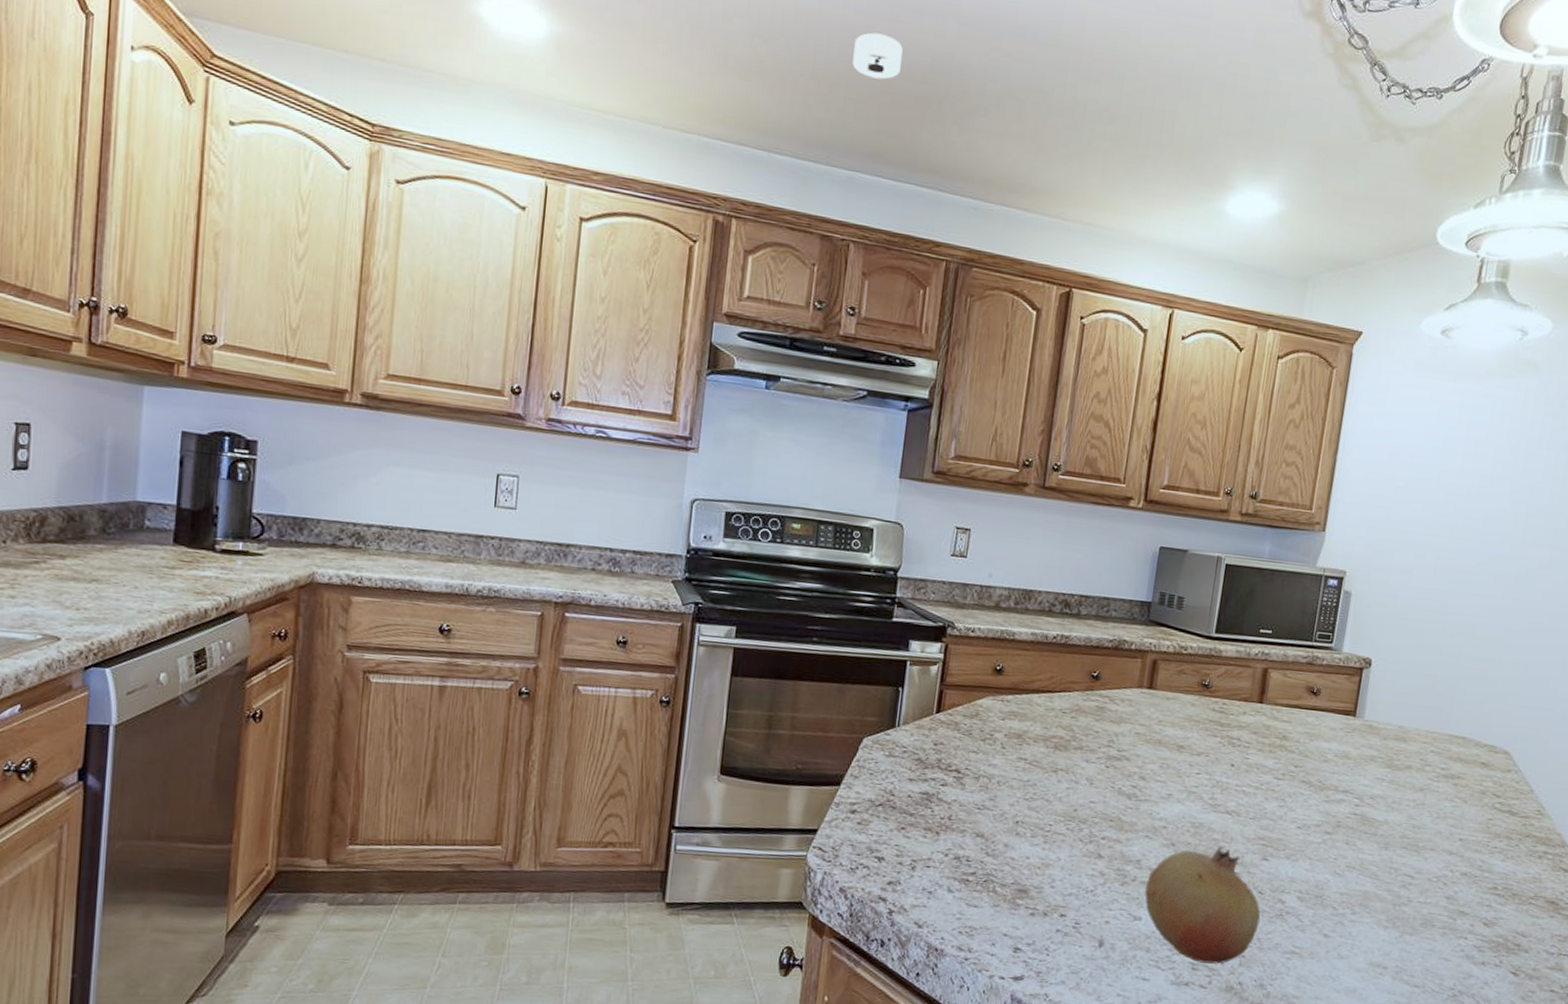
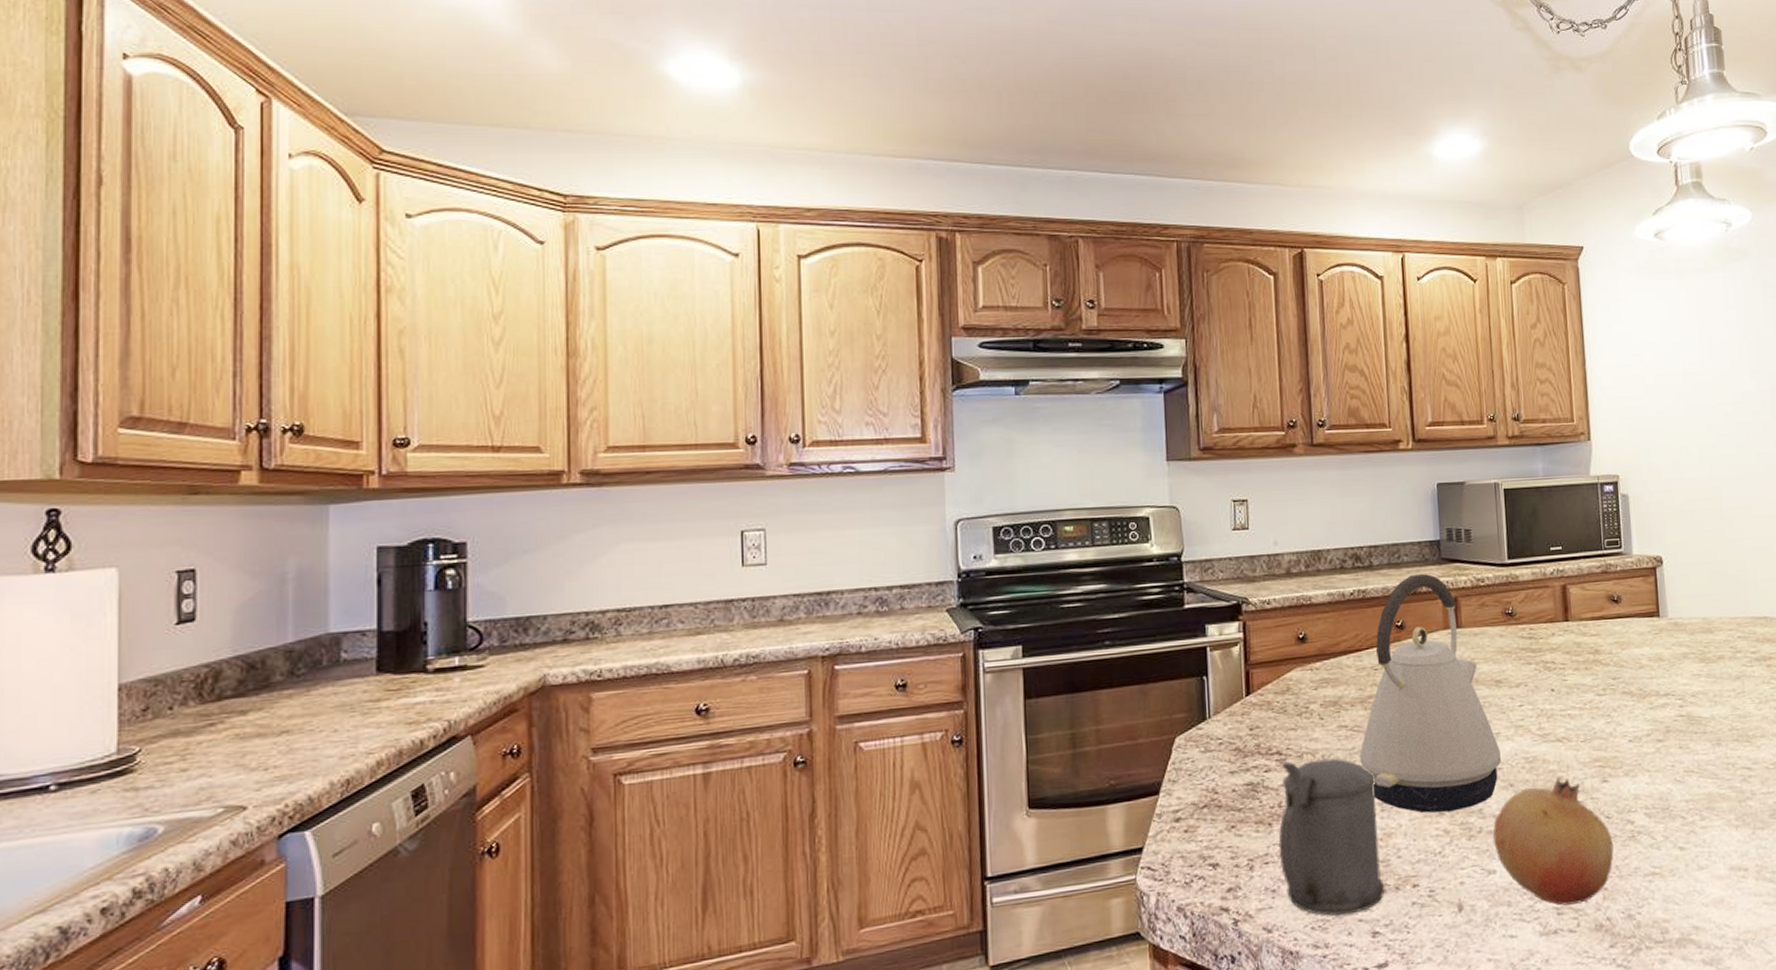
smoke detector: present [852,32,903,80] -> none [1052,39,1101,81]
beer stein: none [941,780,1045,928] -> present [1278,758,1385,916]
kettle: none [1032,630,1169,857] -> present [1359,573,1501,813]

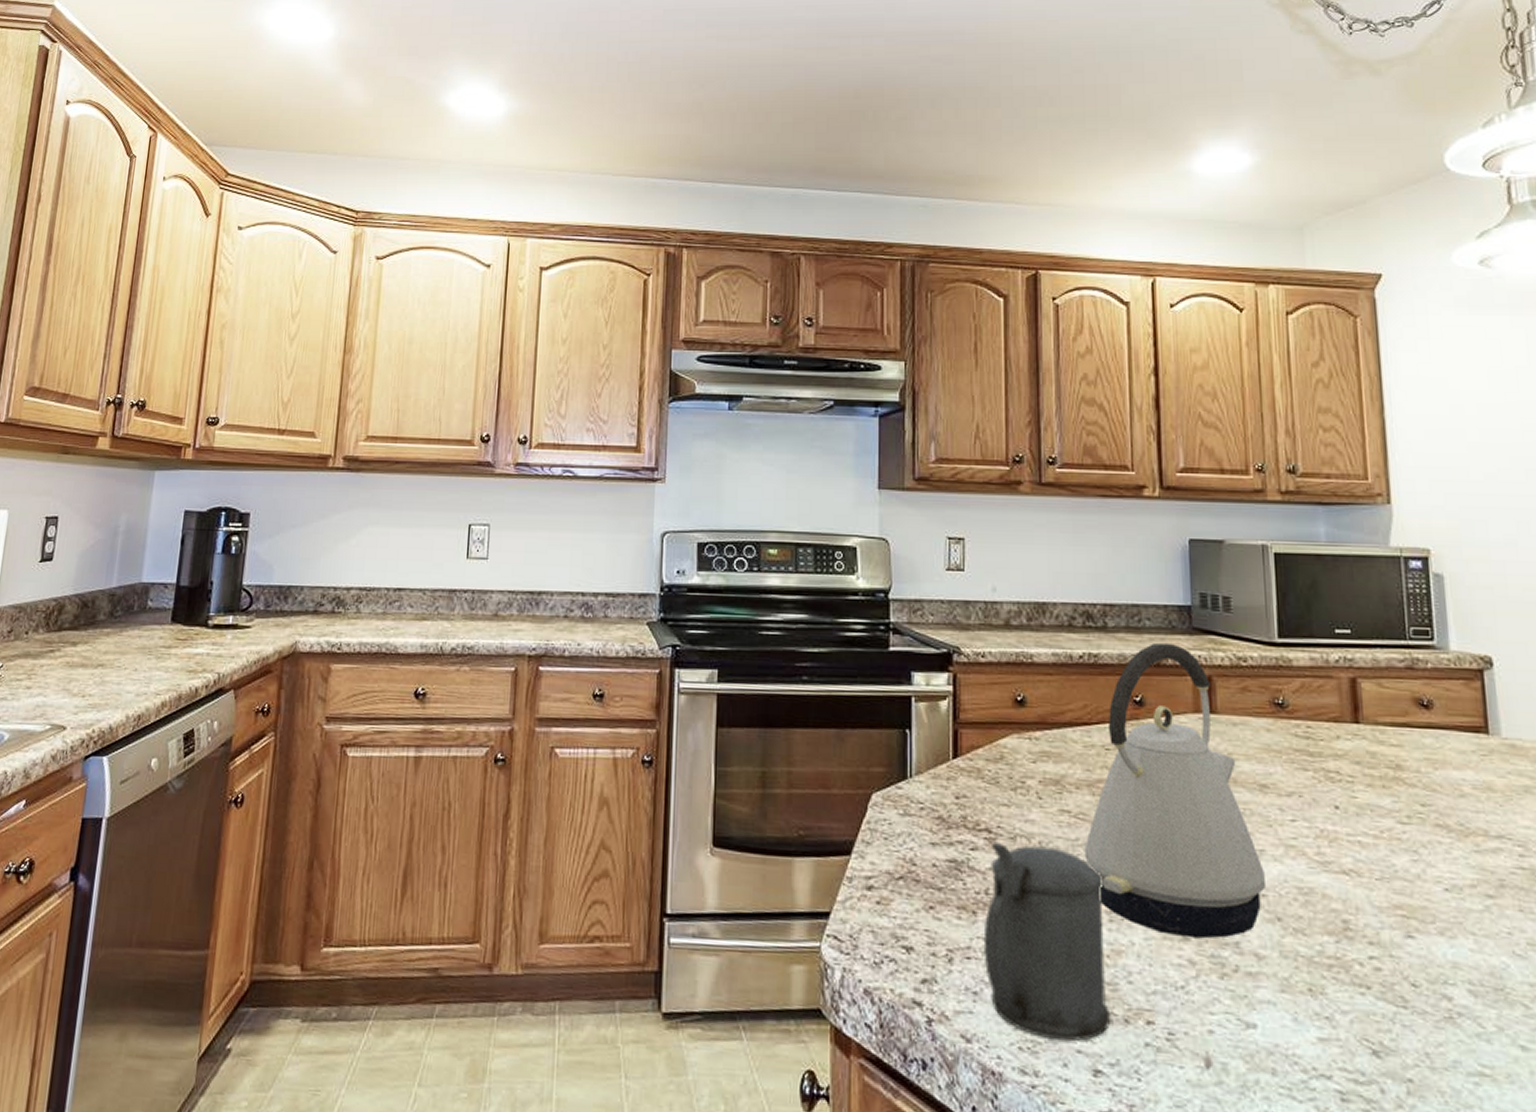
fruit: present [1492,778,1614,906] -> none [1253,921,1423,1093]

